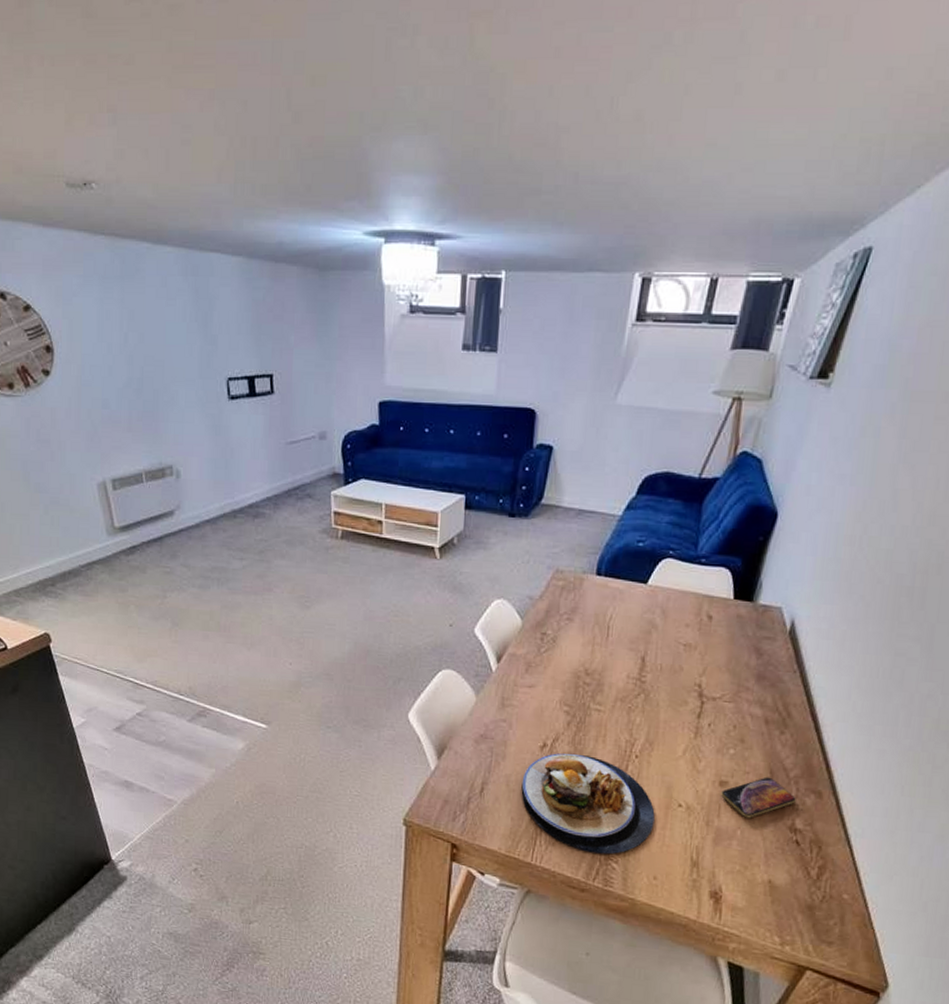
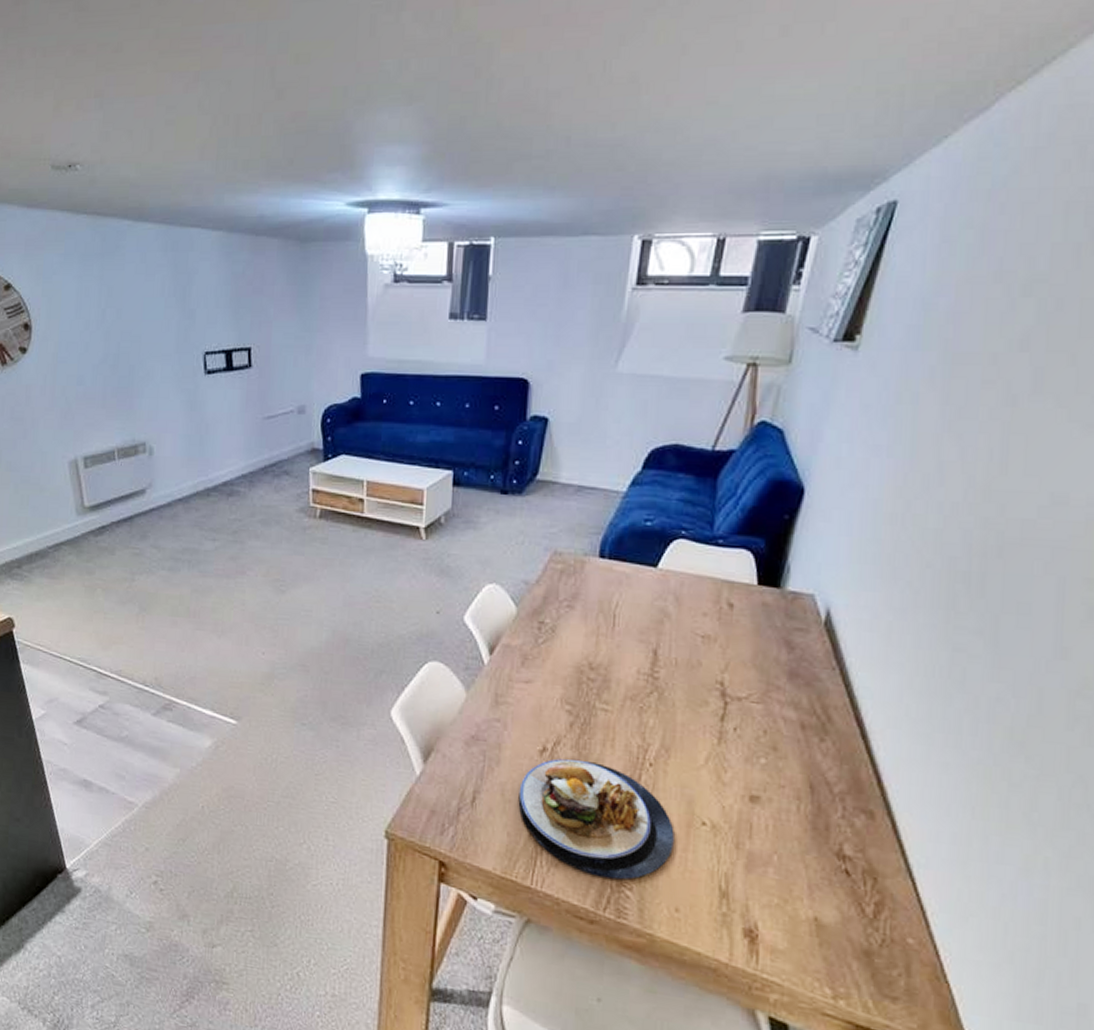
smartphone: present [721,776,796,819] -> none [752,791,843,842]

